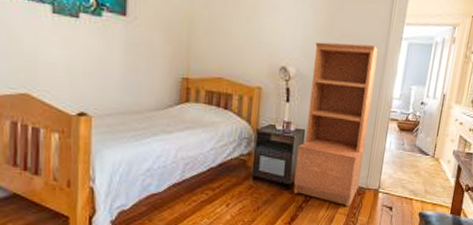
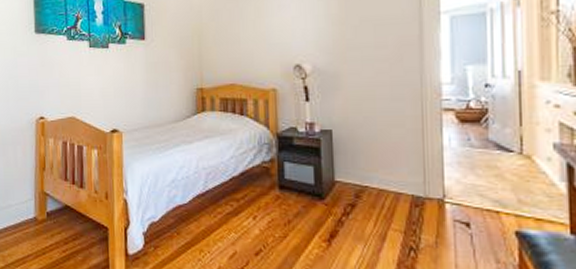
bookshelf: present [293,42,379,207] -> none [326,27,415,222]

